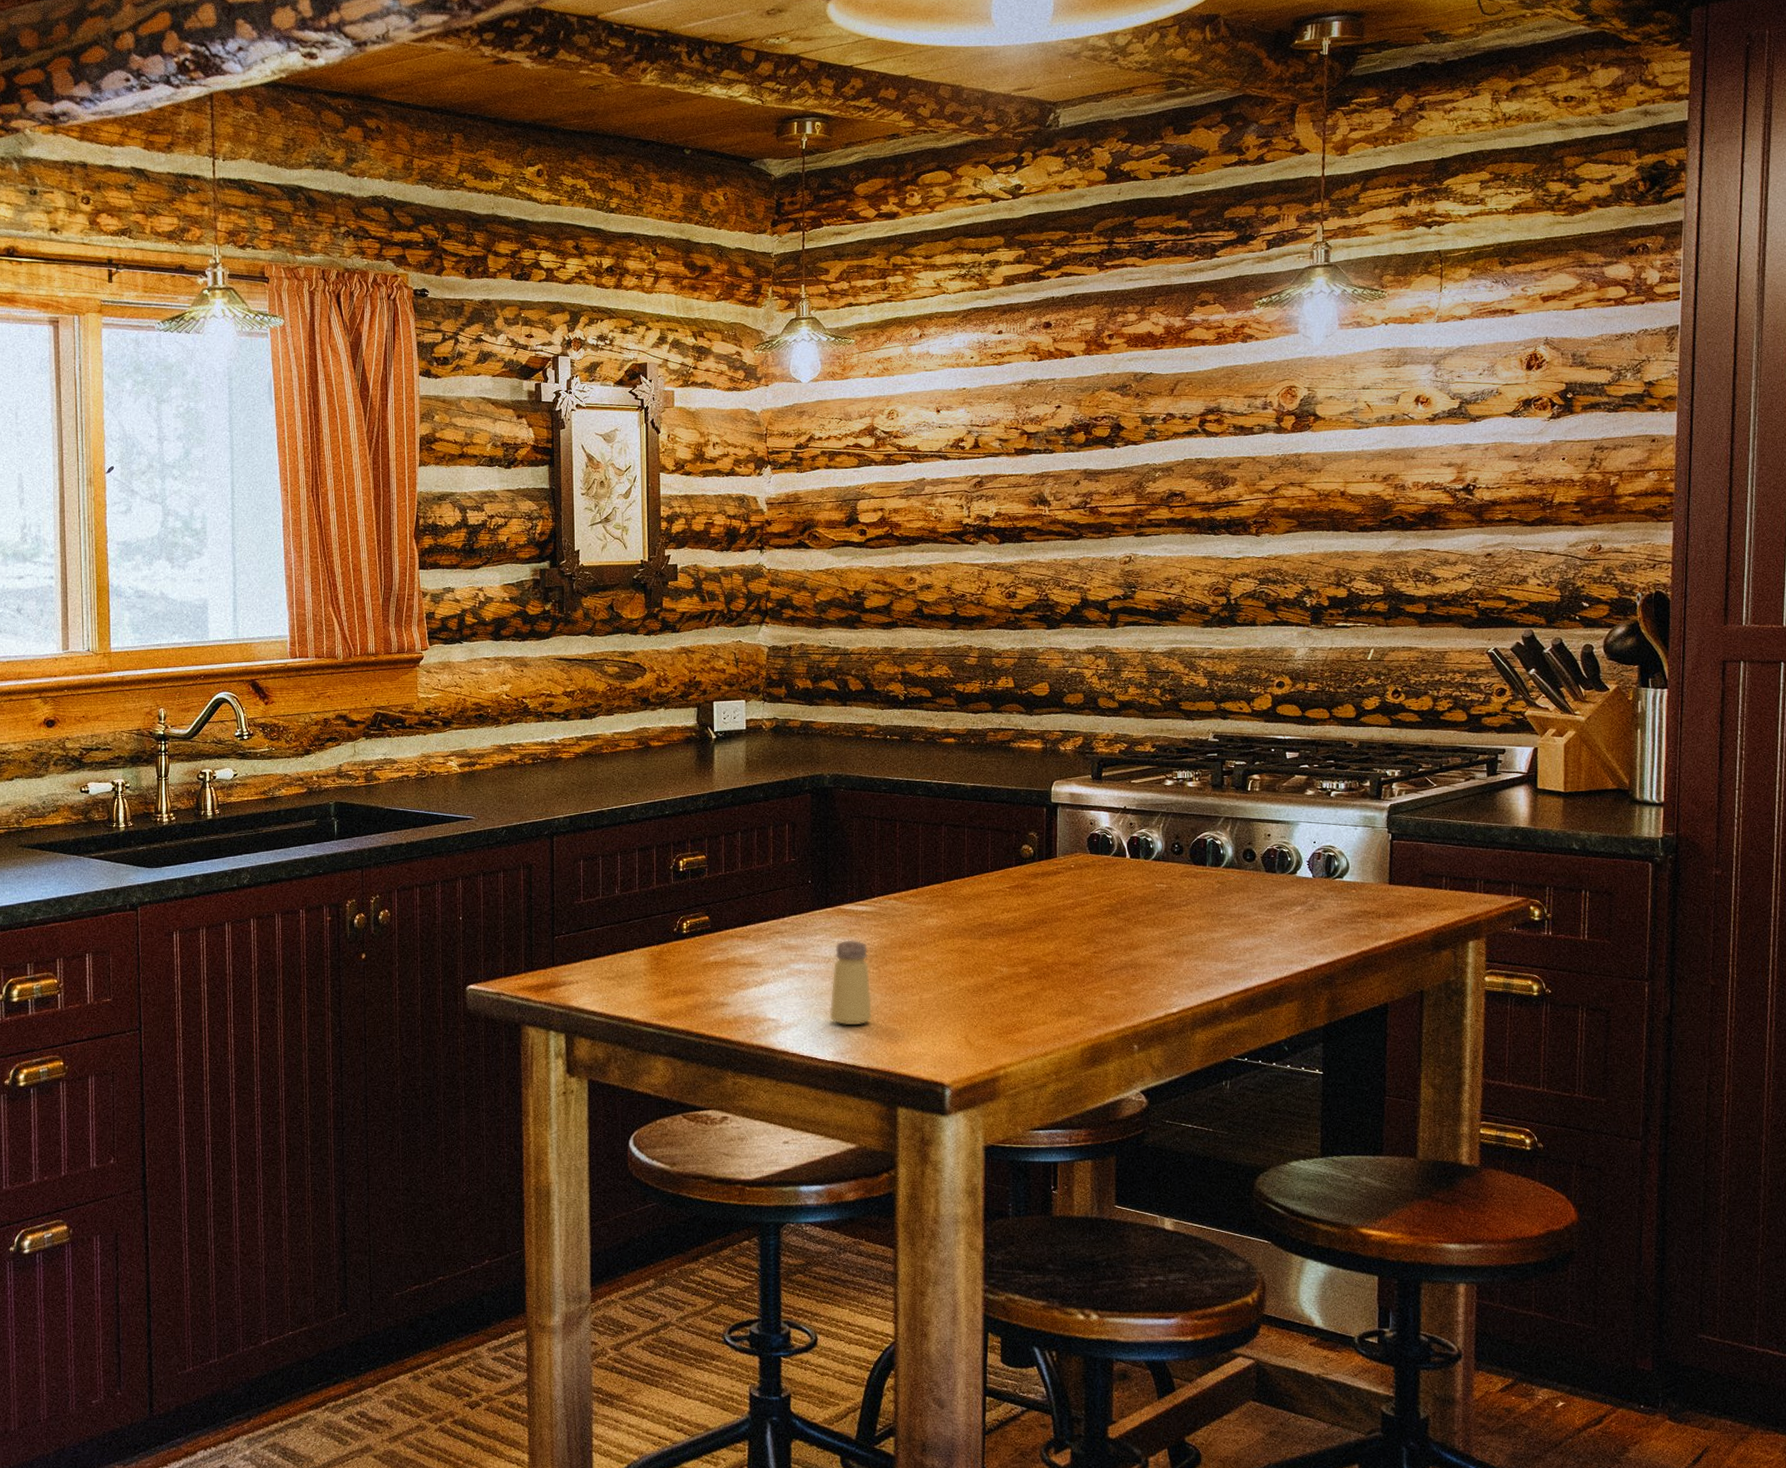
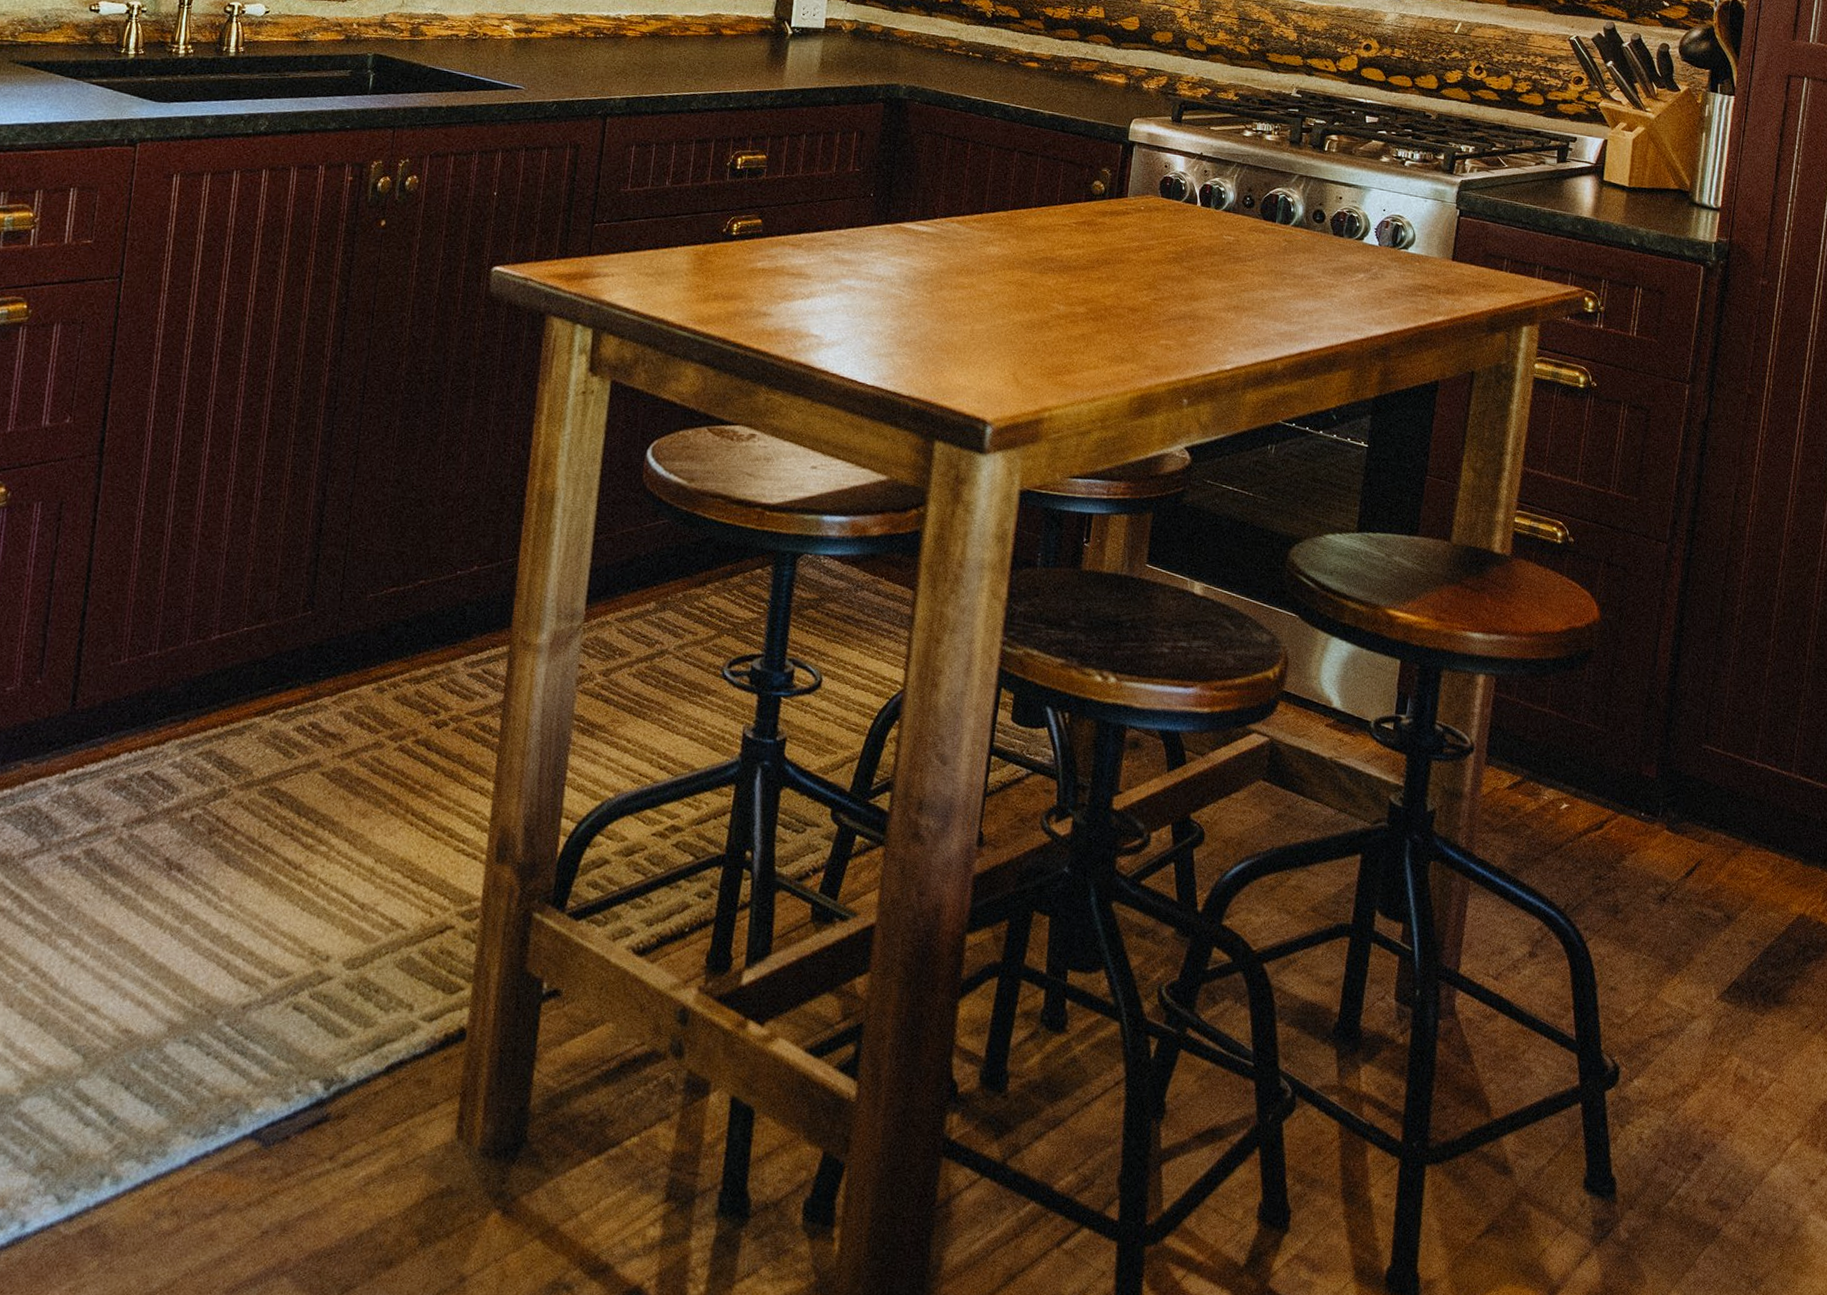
saltshaker: present [829,939,872,1026] -> none [876,260,924,351]

